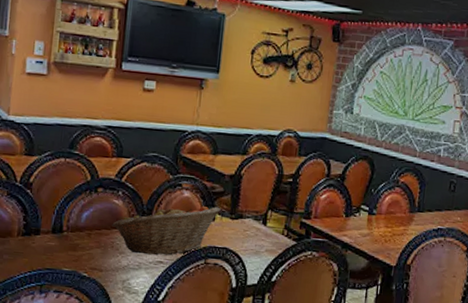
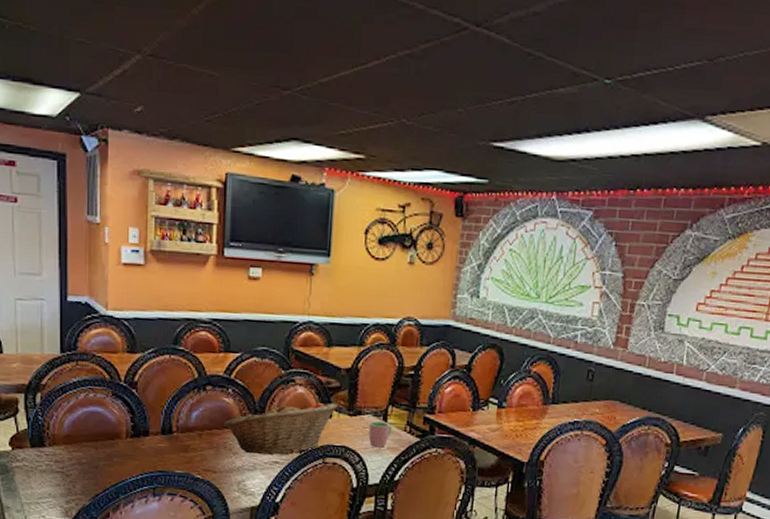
cup: none [248,224,271,250] -> present [368,421,393,448]

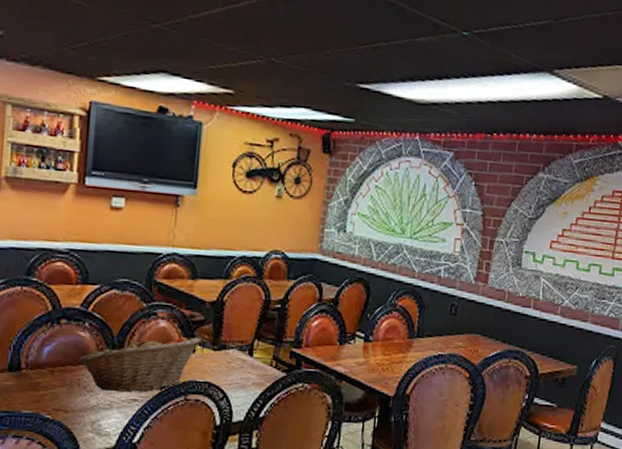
cup: present [368,421,393,448] -> none [233,355,258,383]

